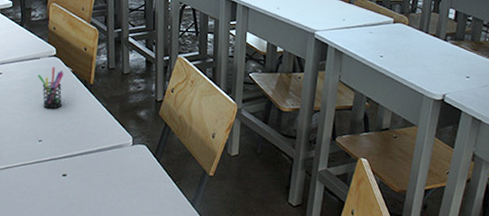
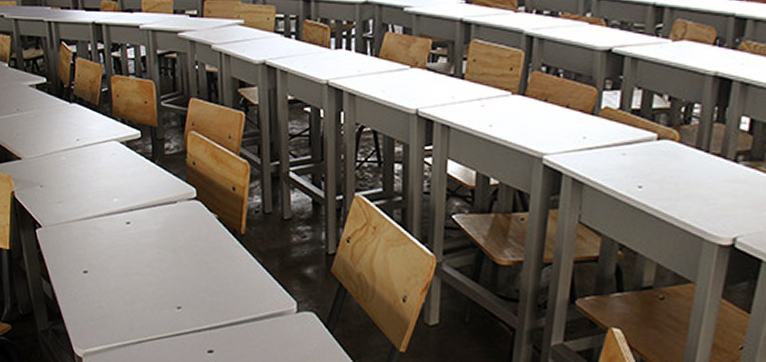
pen holder: present [37,66,64,109] -> none [174,212,208,267]

